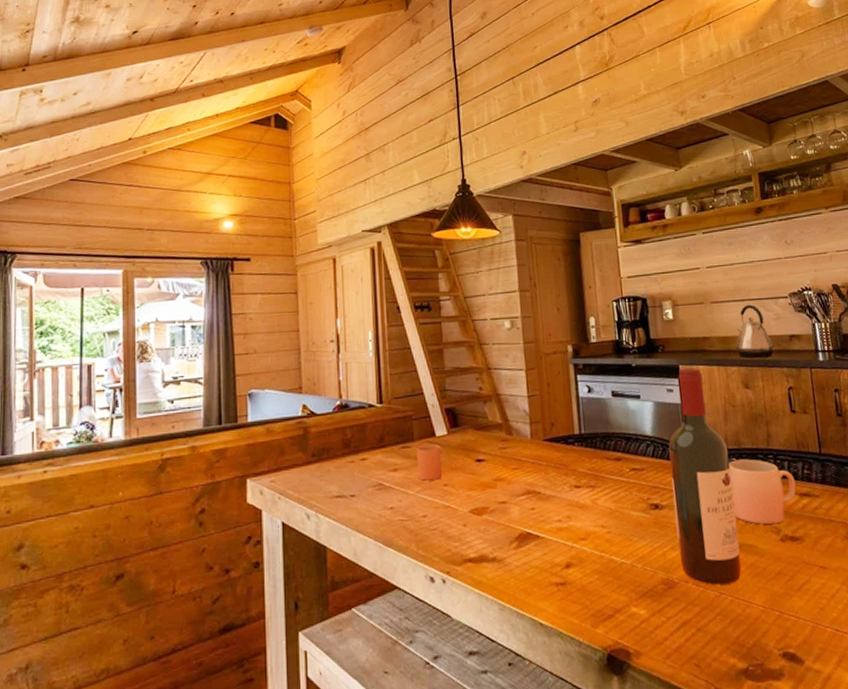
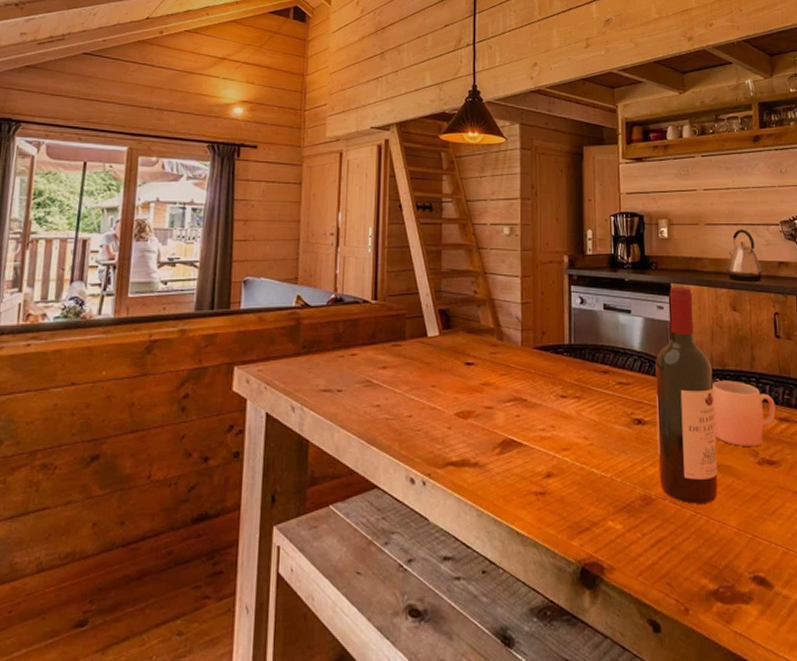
cup: present [416,444,443,481] -> none [406,344,432,380]

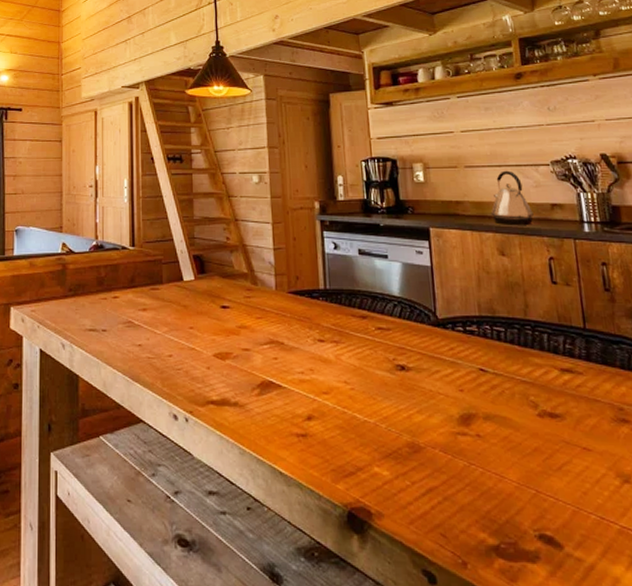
wine bottle: present [655,288,718,504] -> none [417,232,494,455]
mug: present [712,380,776,447] -> none [481,328,557,398]

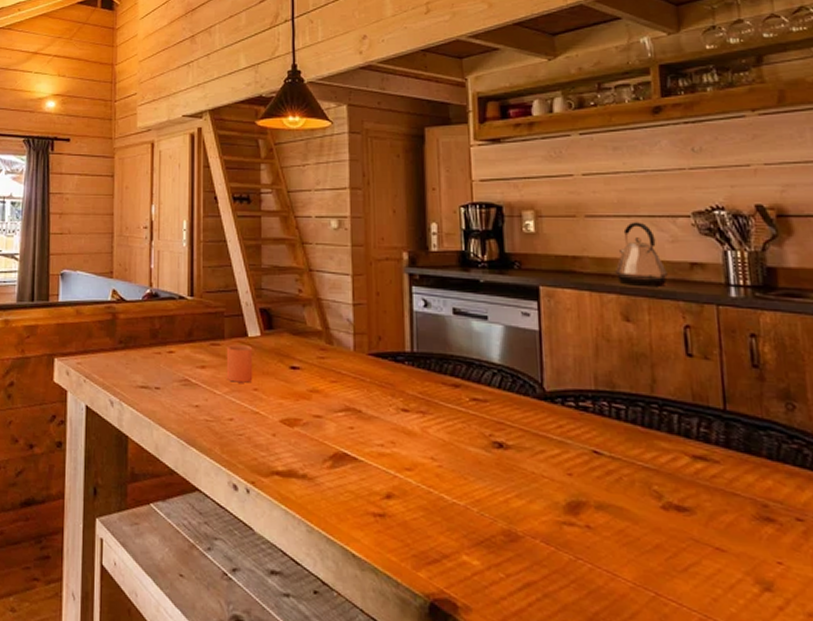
cup: none [164,288,189,322] -> present [226,344,253,383]

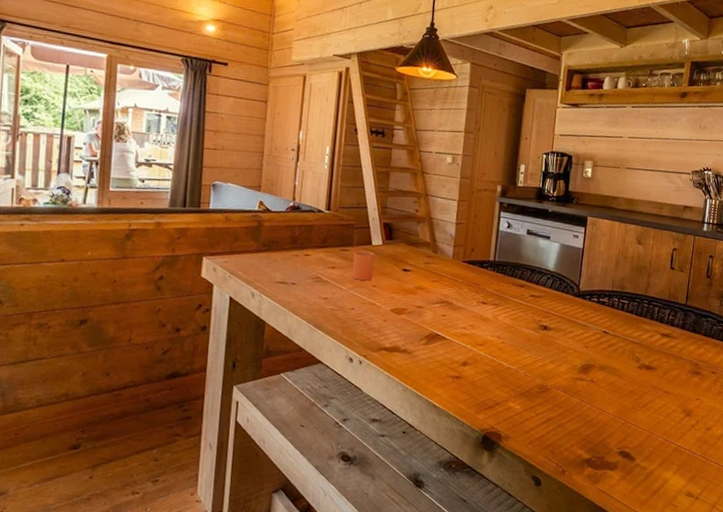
kettle: present [614,222,668,286] -> none [637,174,670,221]

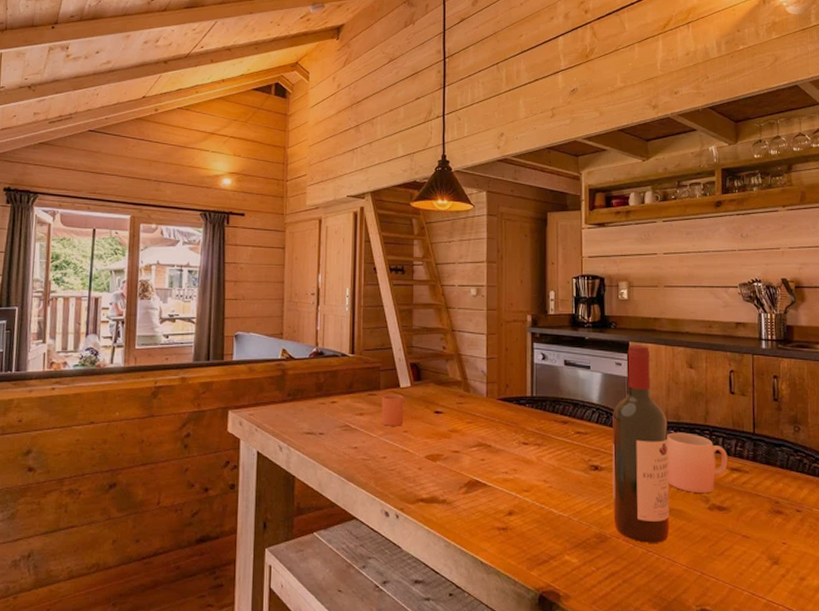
wine bottle: none [555,220,613,395] -> present [612,346,670,543]
mug: none [607,300,661,355] -> present [667,432,728,494]

